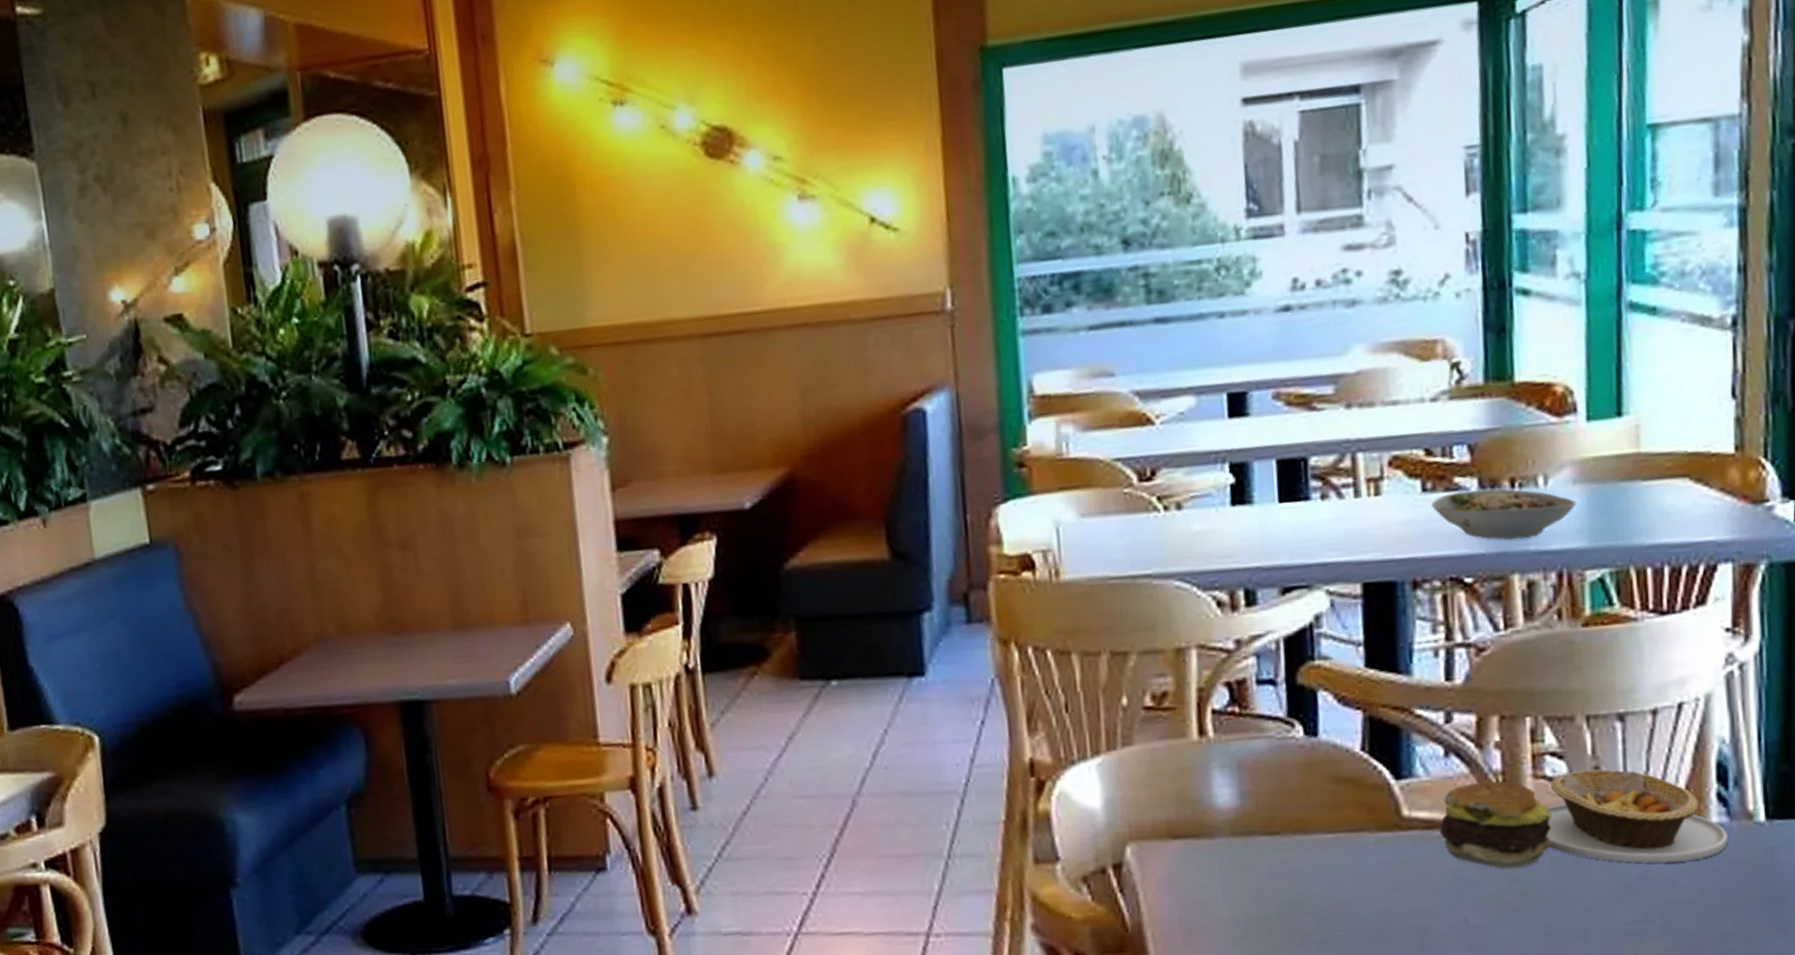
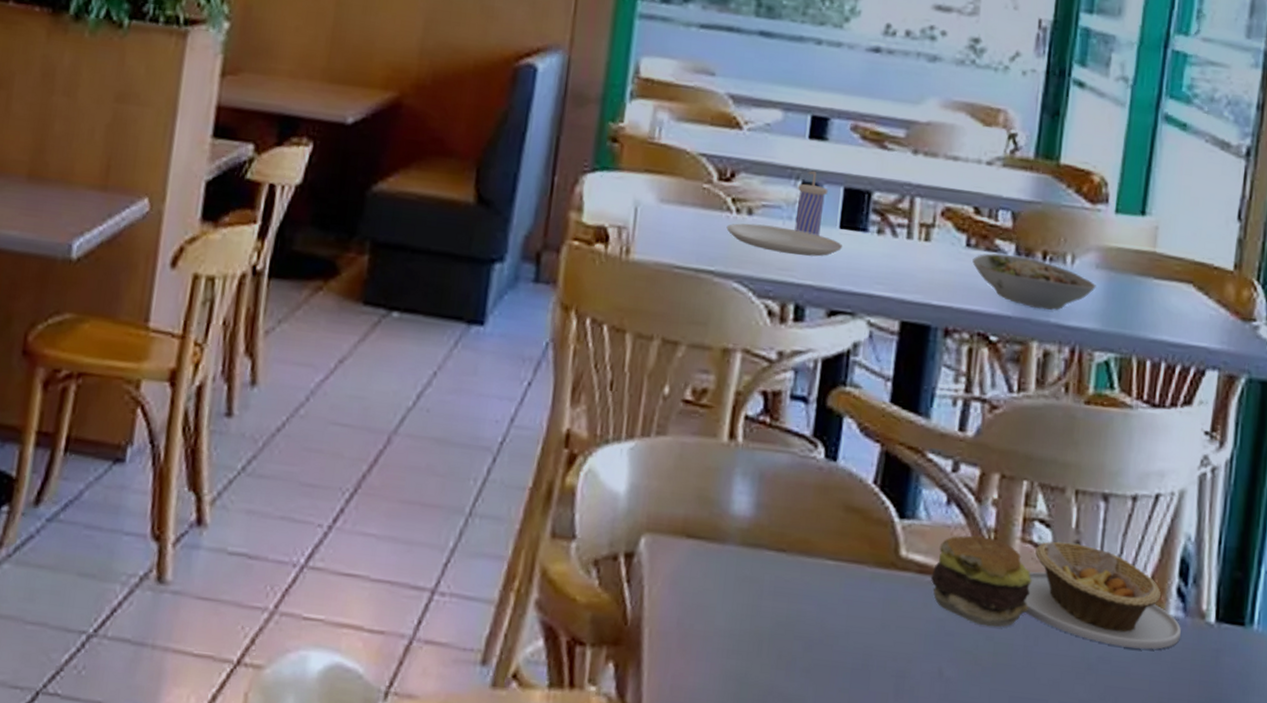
plate: none [1156,514,1285,541] -> present [726,223,842,257]
beverage cup: none [1225,449,1259,516] -> present [794,170,828,237]

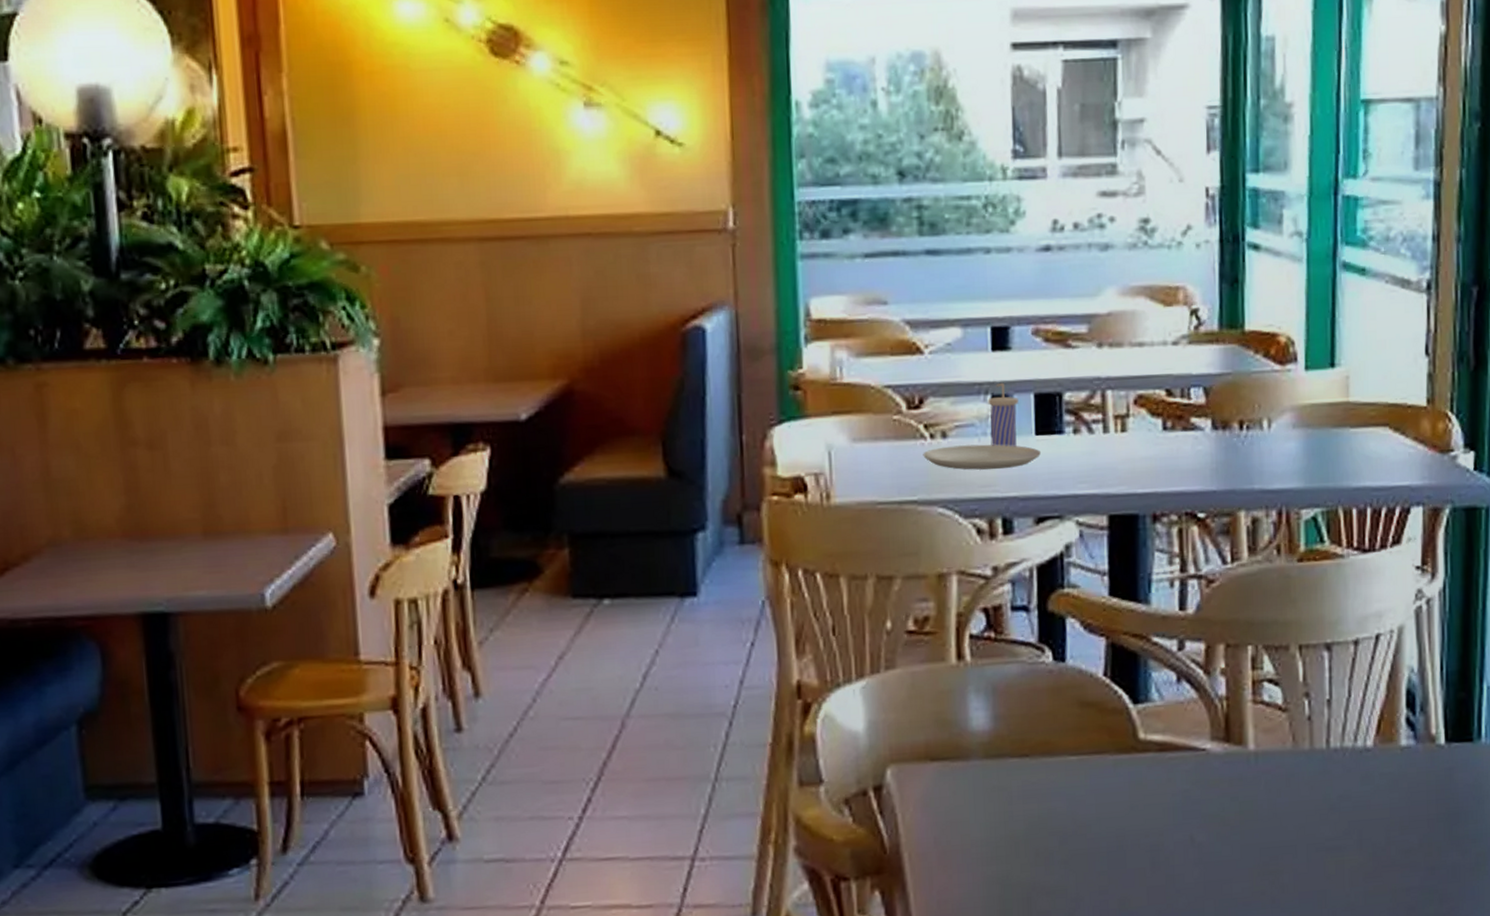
burger: present [930,535,1033,628] -> none [1170,705,1269,789]
salad: present [972,253,1096,311] -> none [1171,429,1295,479]
french fries: present [1024,541,1181,650] -> none [1262,695,1414,783]

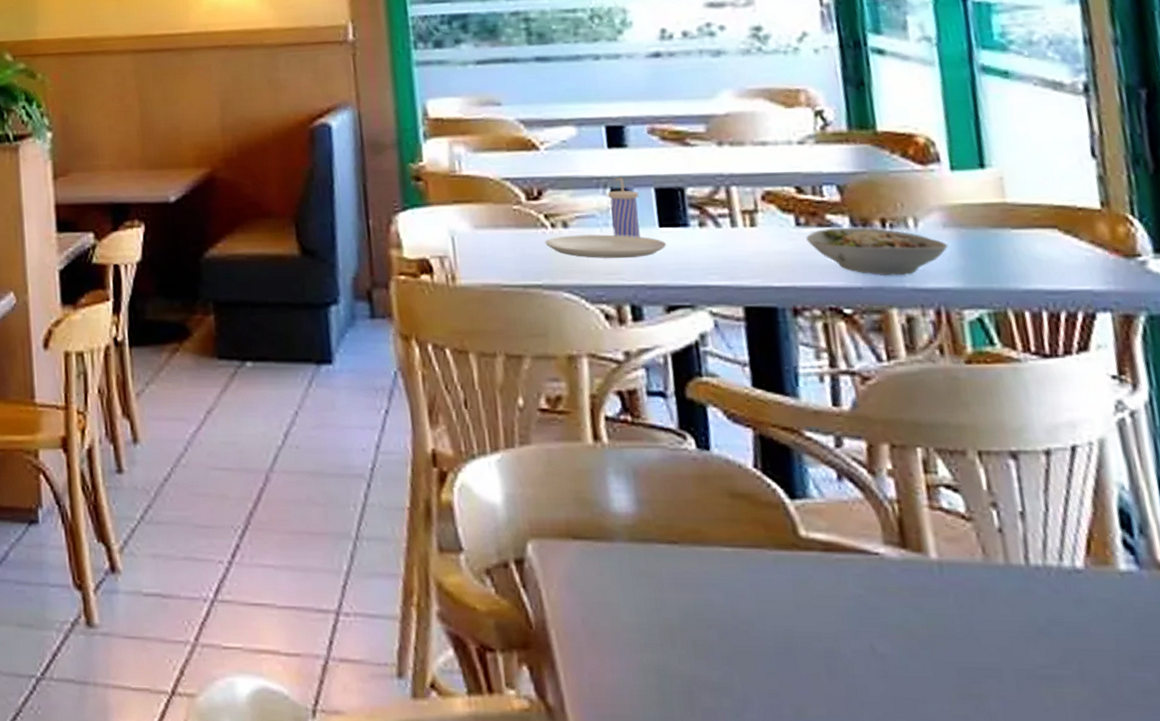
salad: none [1171,429,1295,479] -> present [806,227,949,277]

